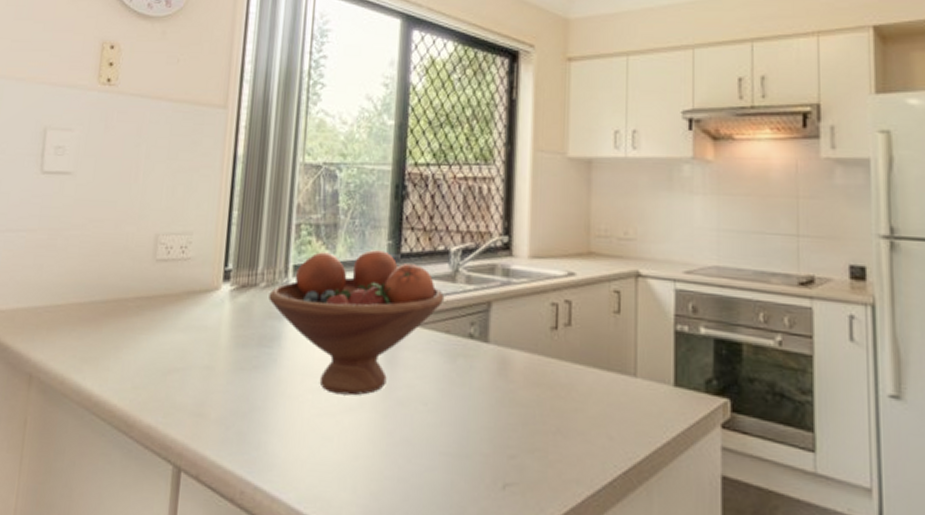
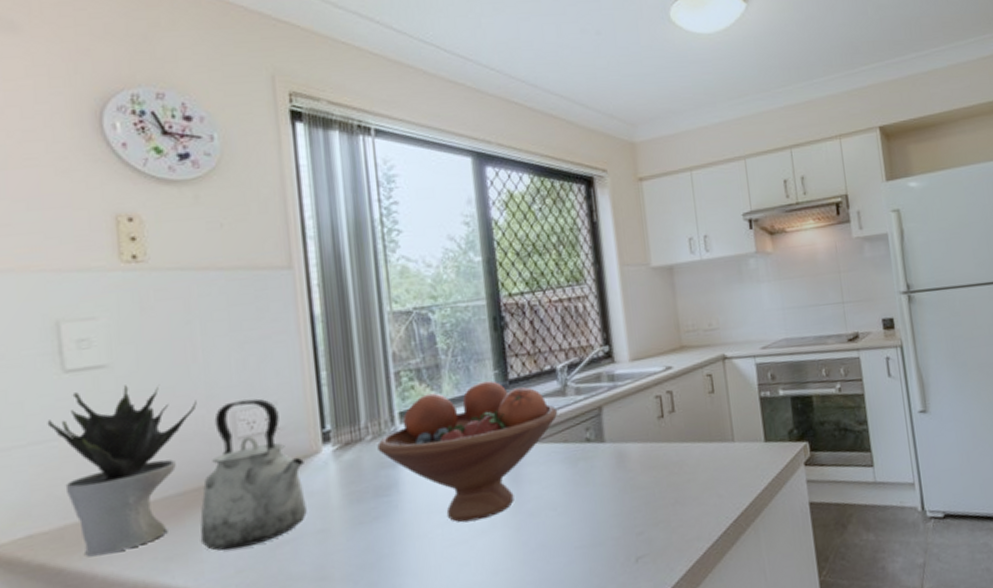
potted plant: none [22,192,131,343] -> present [47,385,197,557]
kettle: none [110,224,205,367] -> present [200,398,307,551]

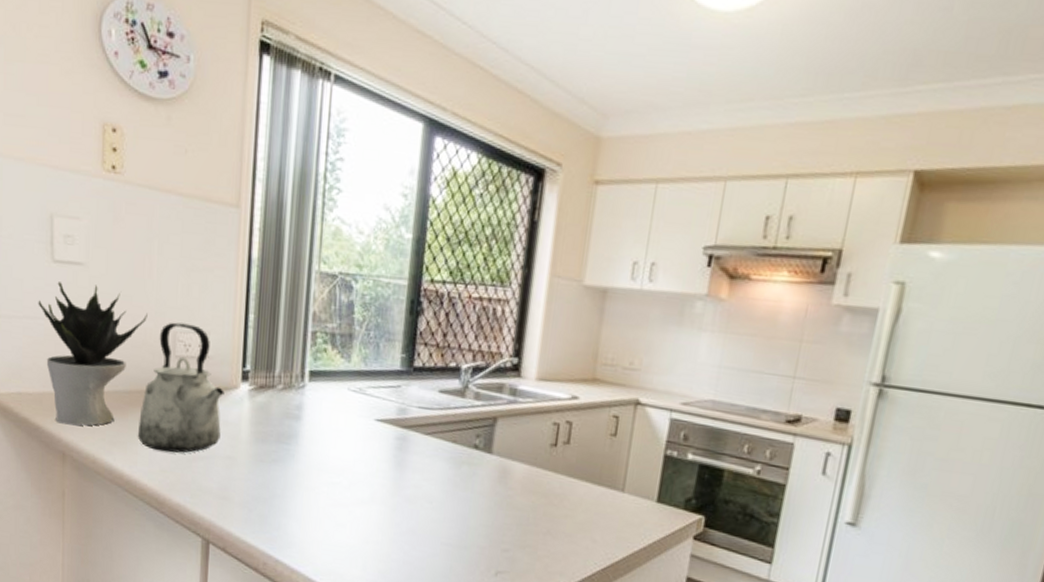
fruit bowl: present [377,381,558,523] -> none [286,360,454,491]

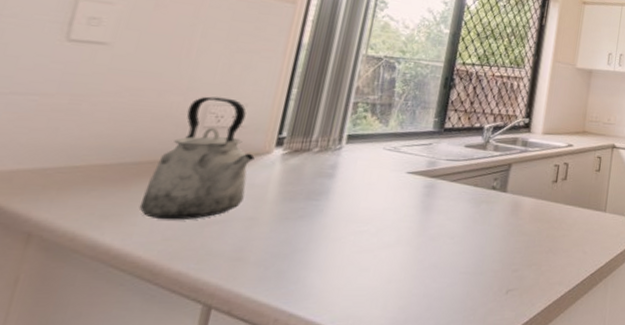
potted plant: present [38,282,148,426] -> none [27,59,178,203]

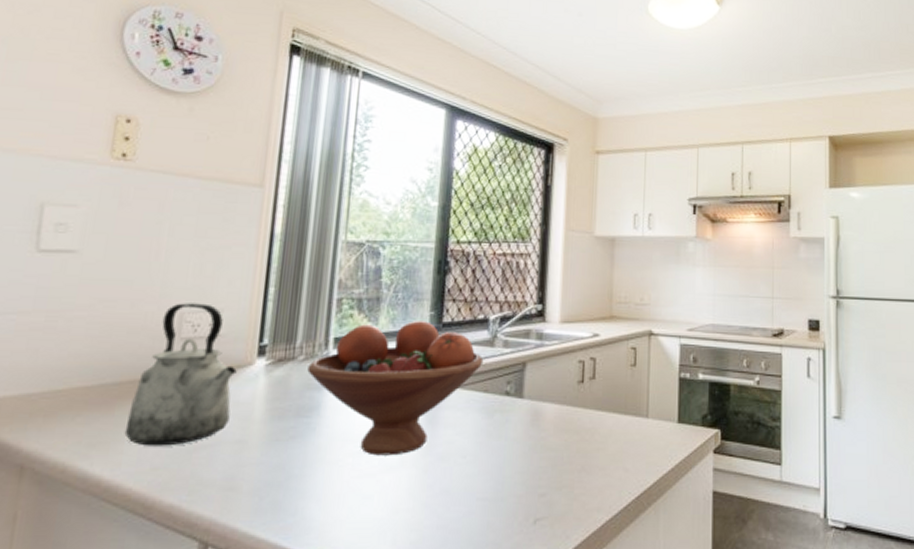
fruit bowl: none [320,125,477,235] -> present [307,321,484,456]

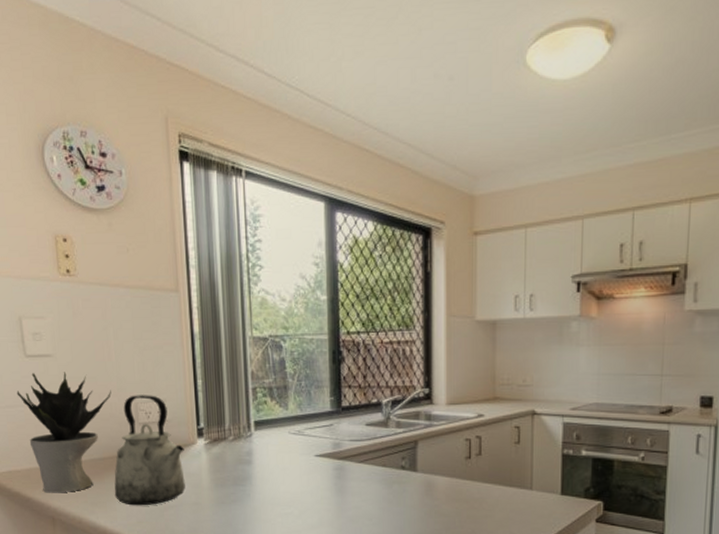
potted plant: none [11,272,151,431] -> present [16,372,111,493]
fruit bowl: present [307,321,484,456] -> none [237,406,380,517]

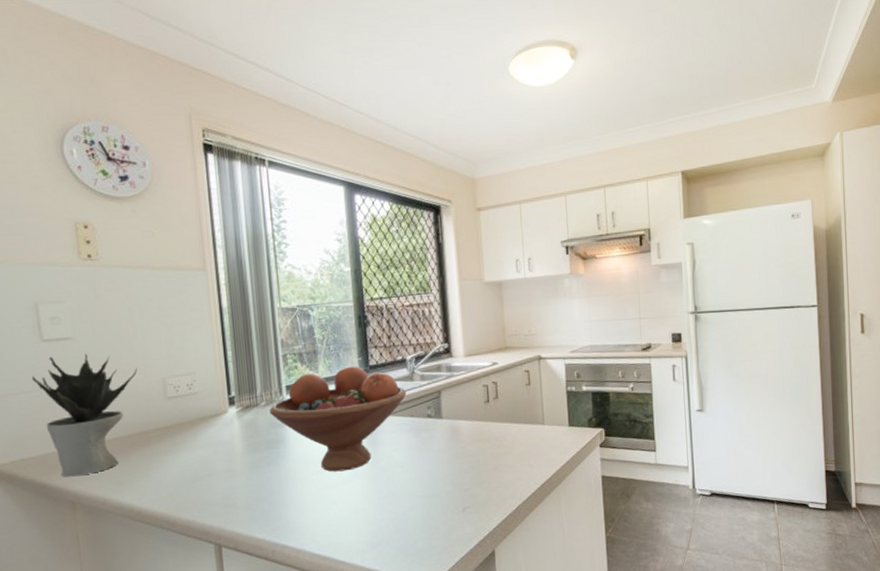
kettle: present [114,395,185,506] -> none [141,369,218,480]
fruit bowl: none [237,406,380,517] -> present [269,366,407,472]

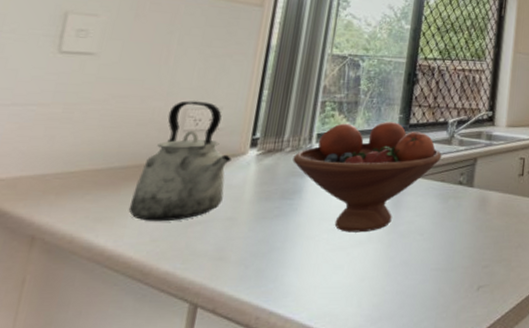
potted plant: present [31,353,137,477] -> none [29,70,159,207]
kettle: none [141,369,218,480] -> present [128,100,232,222]

